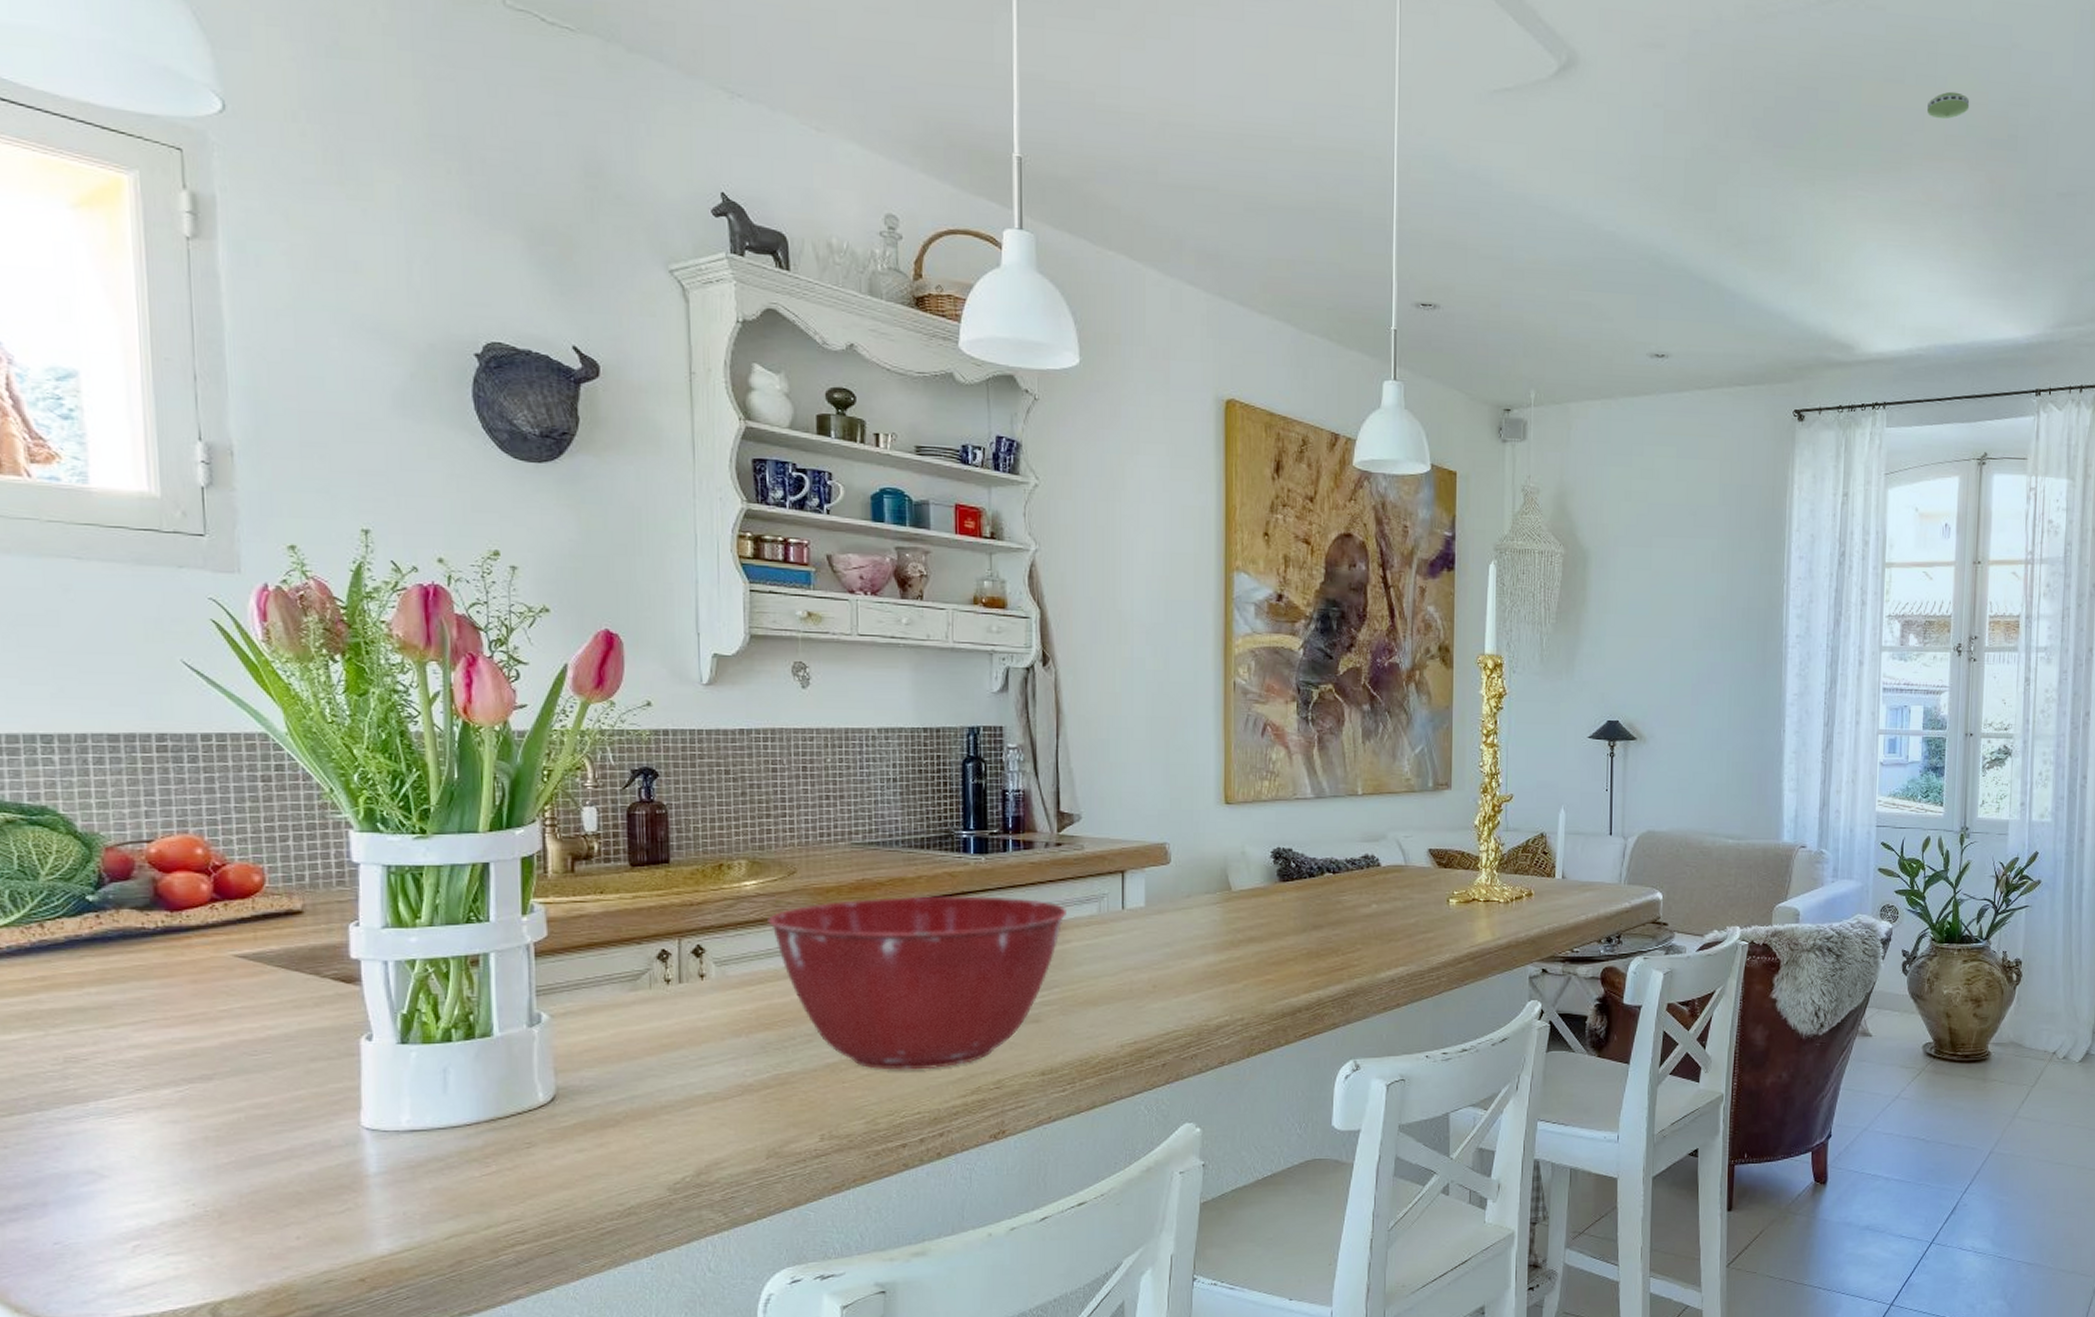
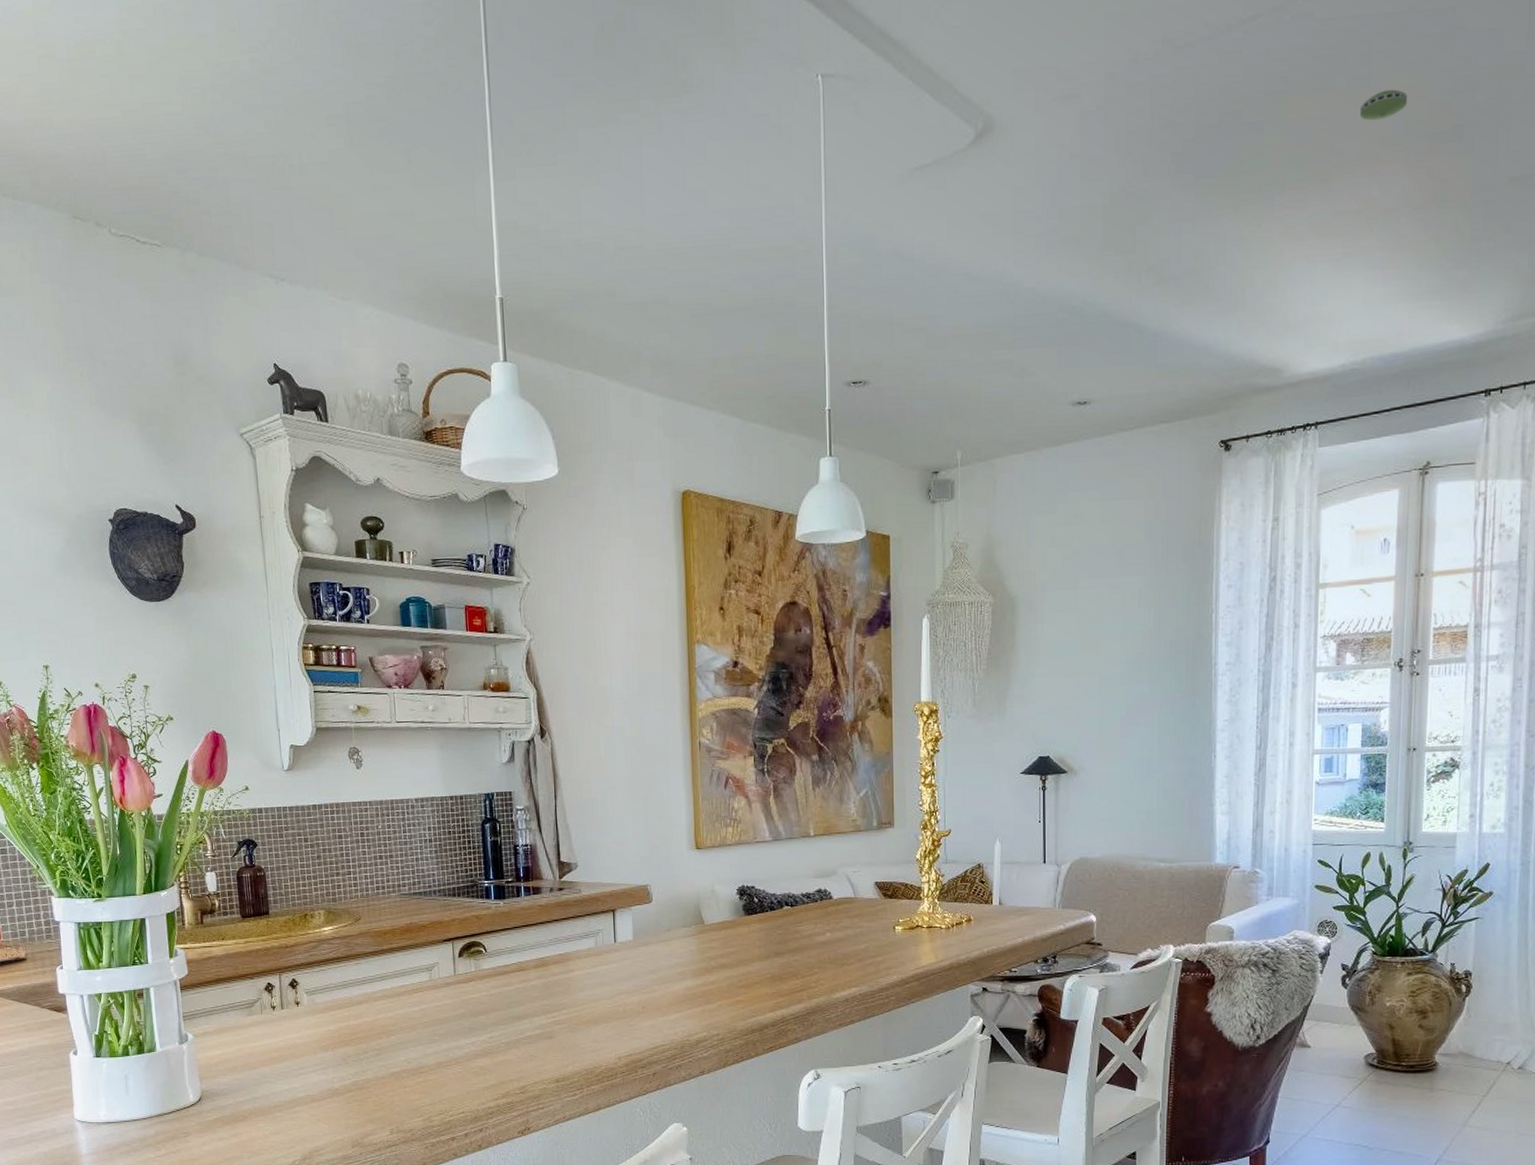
mixing bowl: present [768,896,1066,1070] -> none [342,934,570,1078]

